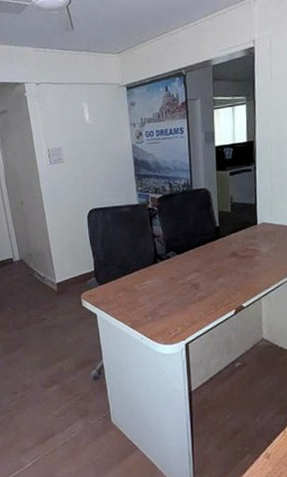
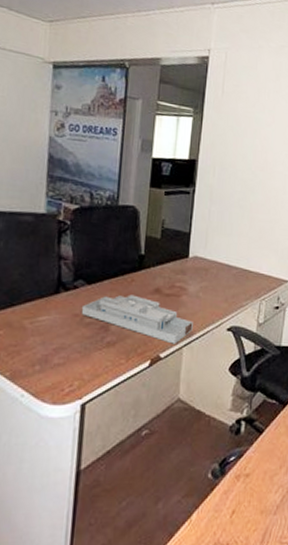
desk organizer: none [175,259,269,296] -> present [81,294,194,344]

